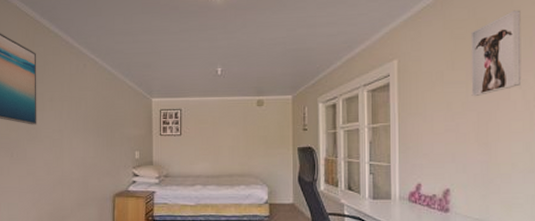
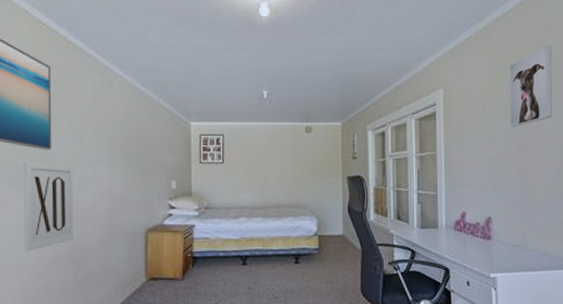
wall art: none [15,134,54,211] -> present [23,161,74,251]

